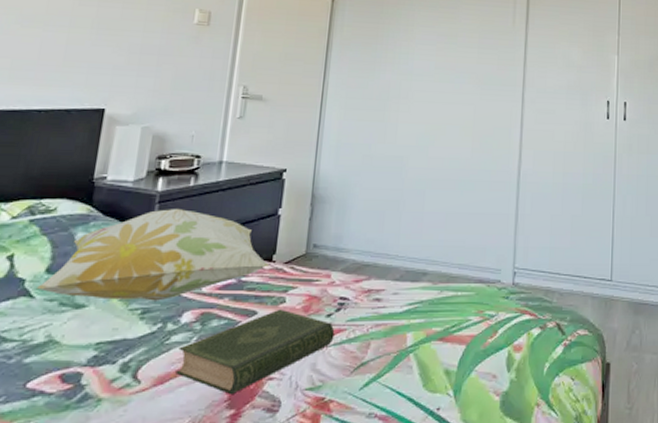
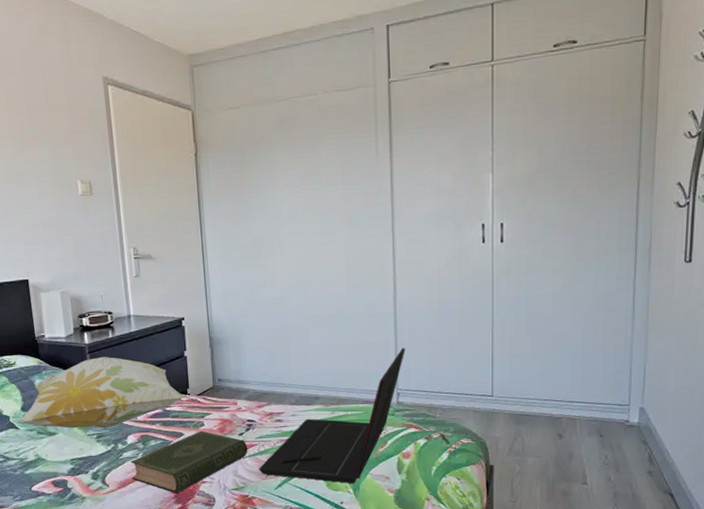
laptop: none [343,220,526,383] -> present [259,347,406,483]

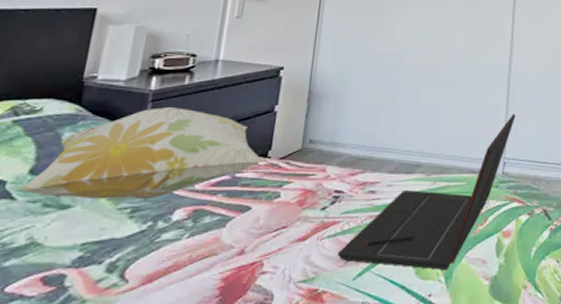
book: present [130,430,248,493] -> none [165,203,329,290]

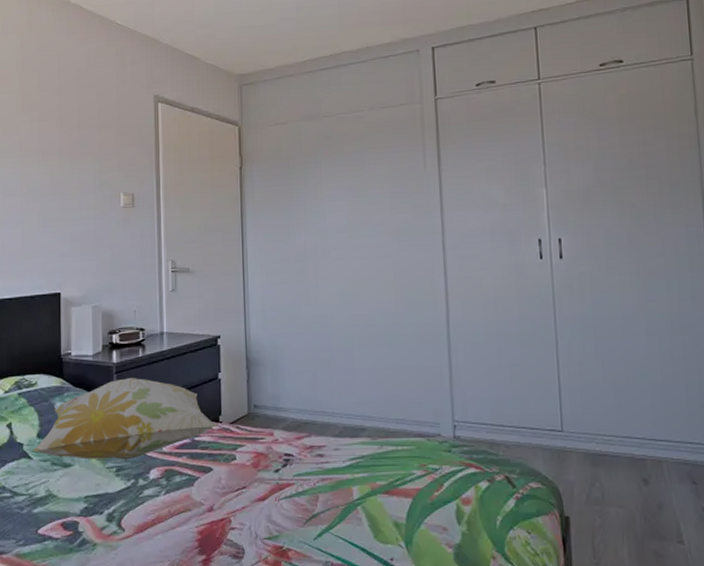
laptop: present [337,113,516,270] -> none [296,372,461,534]

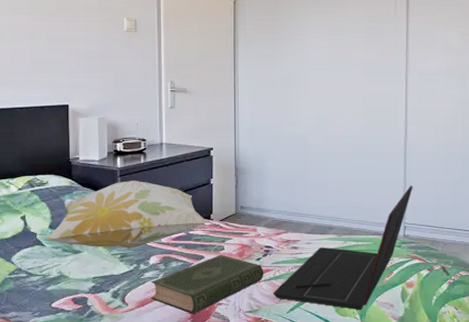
book: none [151,465,284,541] -> present [151,254,264,314]
laptop: none [296,372,461,534] -> present [273,185,413,309]

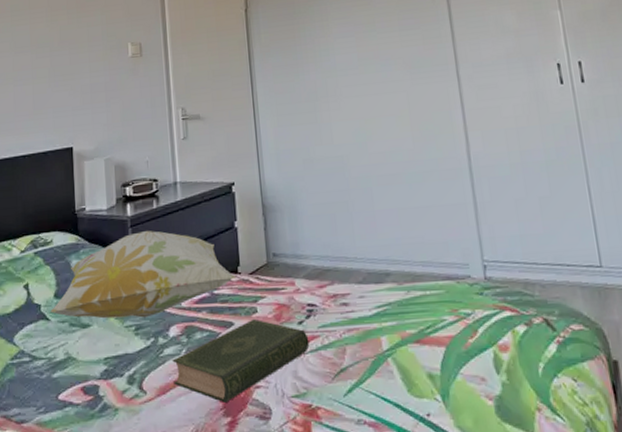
laptop: present [273,185,413,309] -> none [323,208,488,387]

